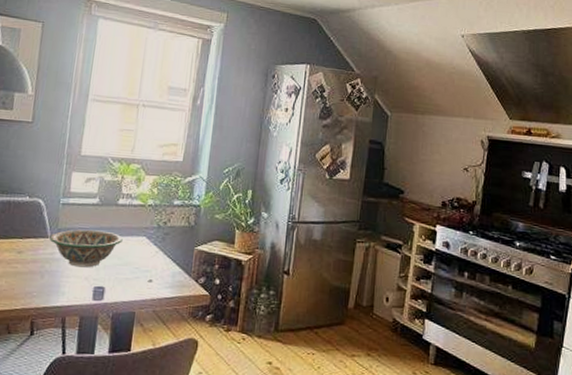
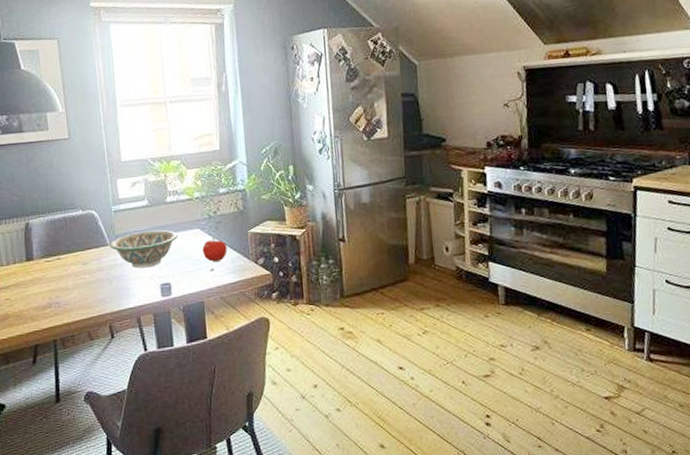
fruit: none [144,247,170,273] -> present [202,236,227,262]

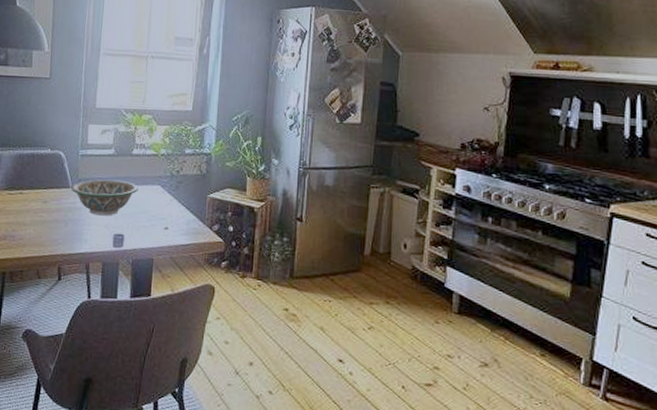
fruit: present [202,236,227,262] -> none [160,195,184,221]

